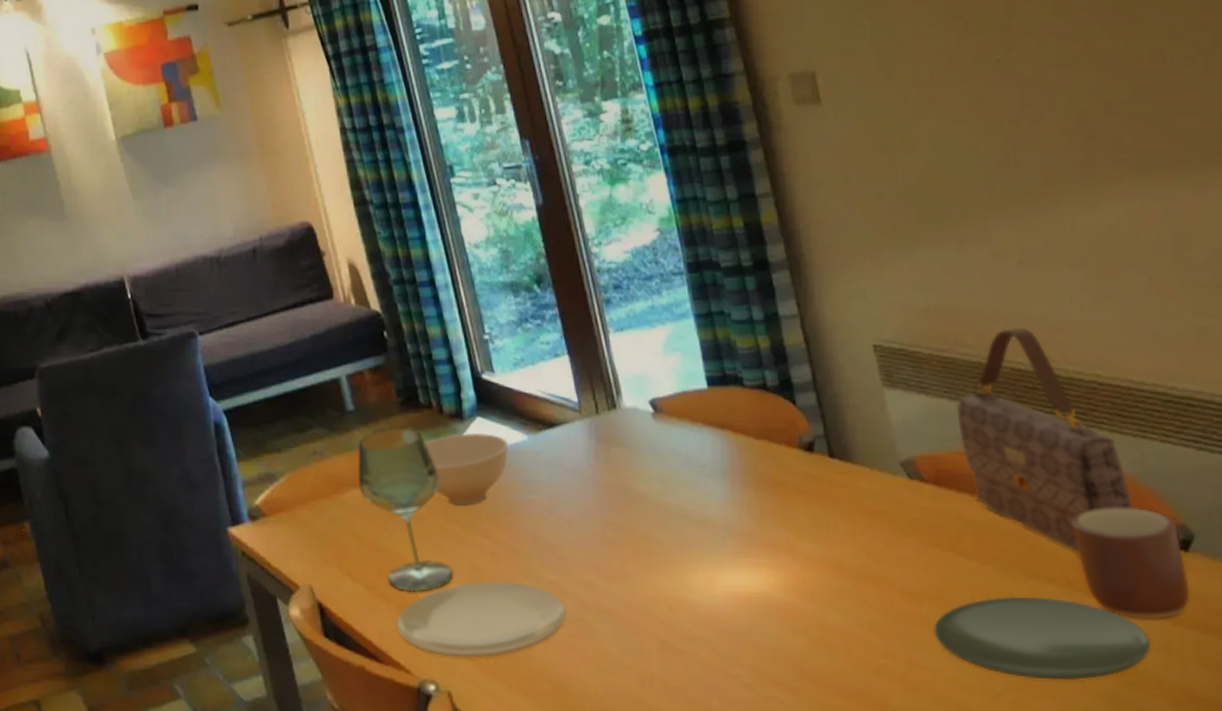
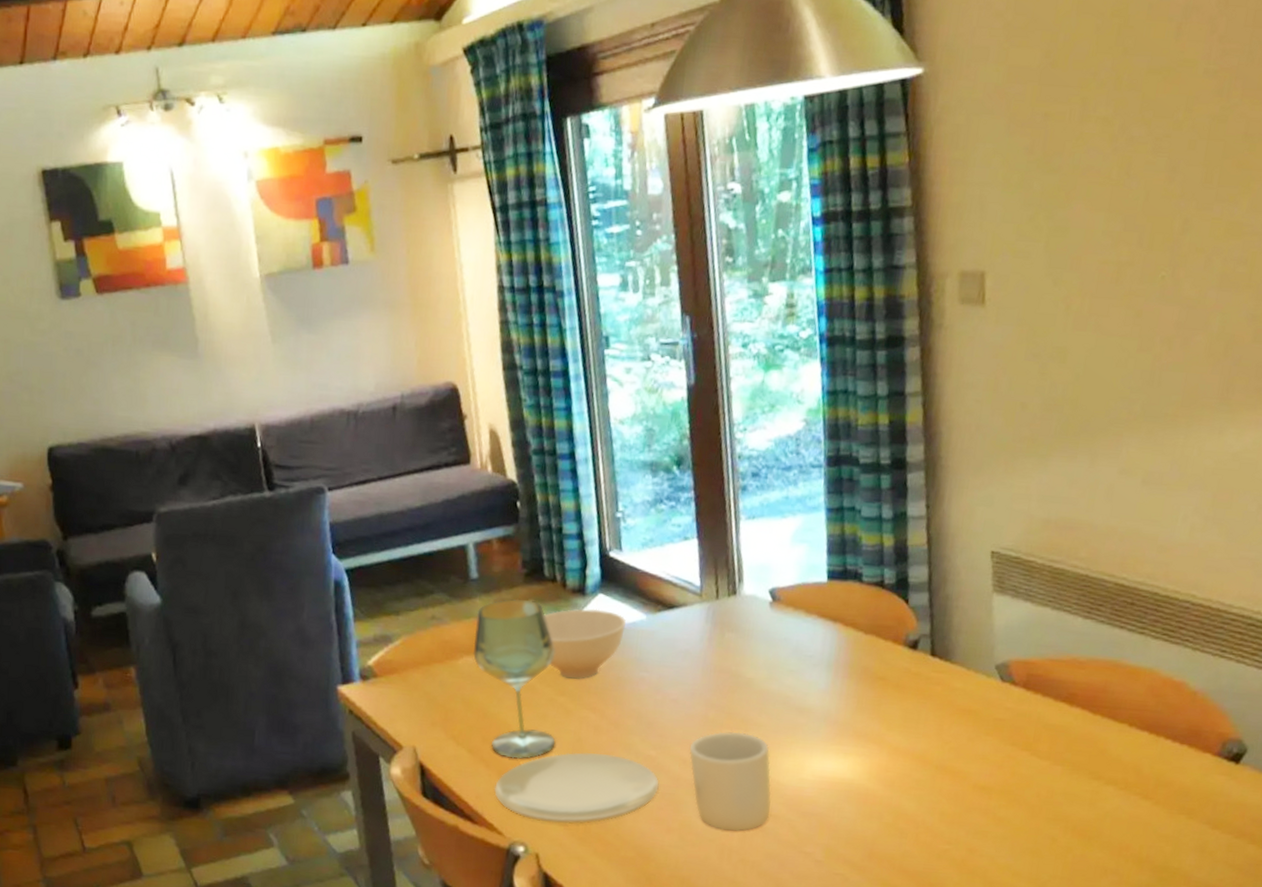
mug: none [592,550,687,656] -> present [689,731,772,831]
plate: present [934,596,1152,681] -> none [997,795,1189,874]
handbag: present [956,327,1134,554] -> none [1055,544,1200,760]
mug: present [1071,506,1190,620] -> none [1140,718,1235,823]

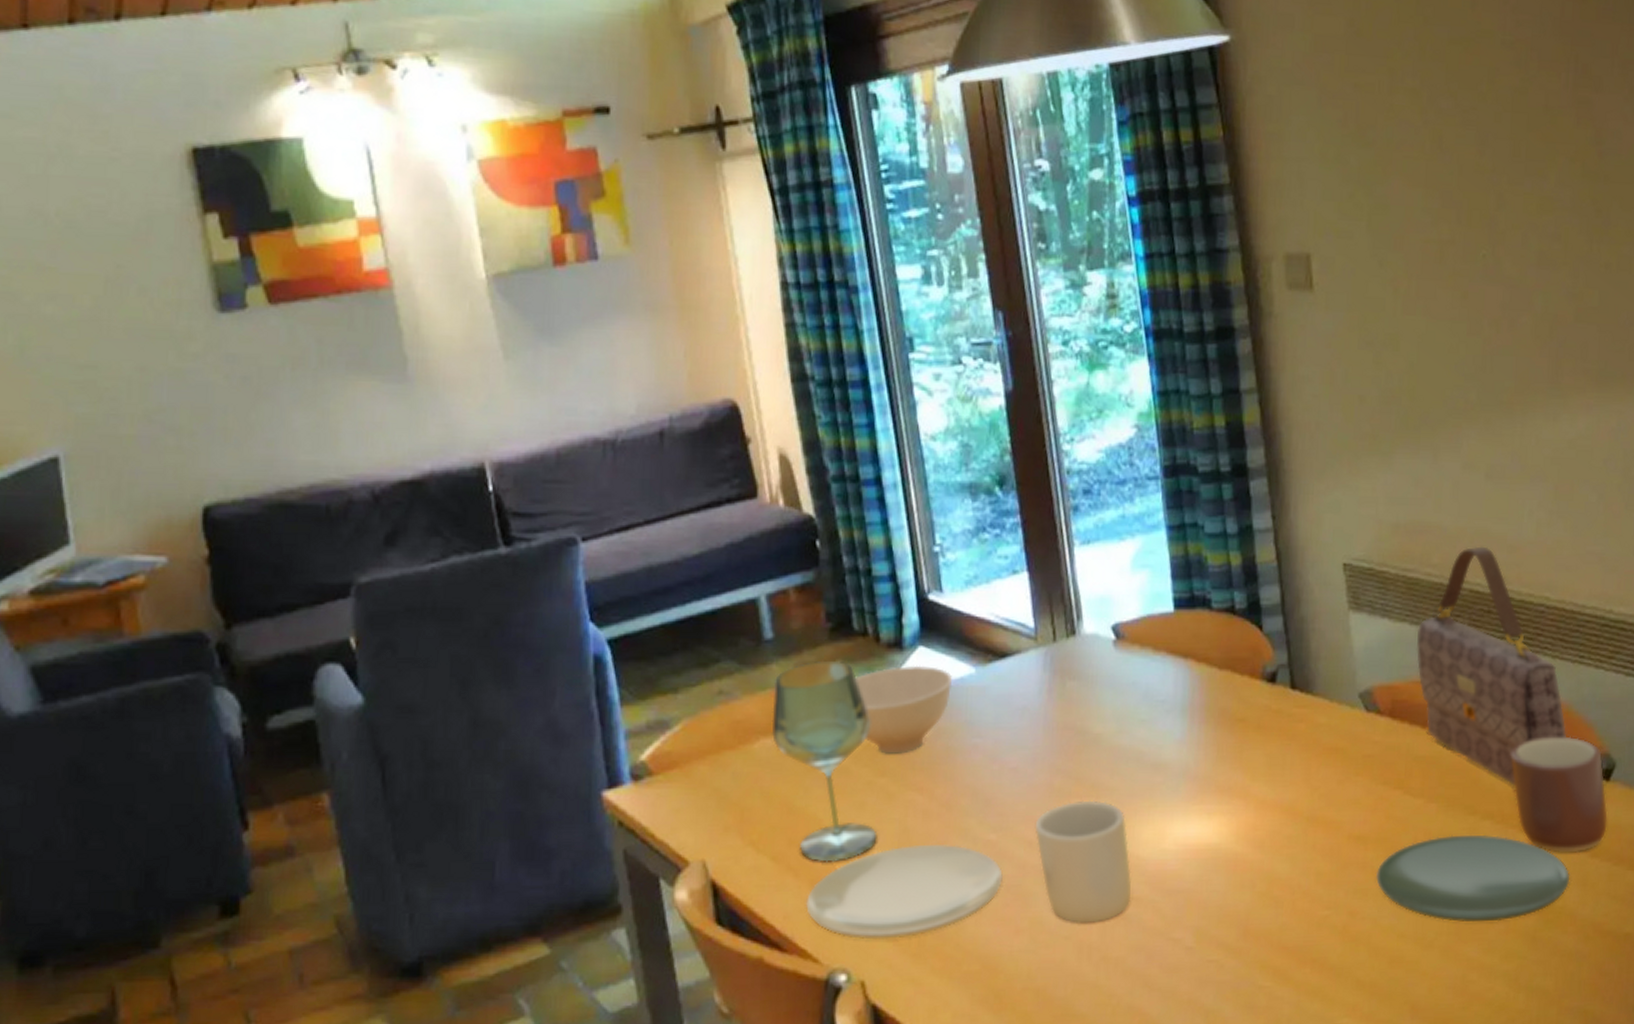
plate: none [997,795,1189,874] -> present [1376,835,1571,922]
handbag: none [1055,544,1200,760] -> present [1416,546,1567,787]
mug: none [1140,718,1235,823] -> present [1510,736,1608,853]

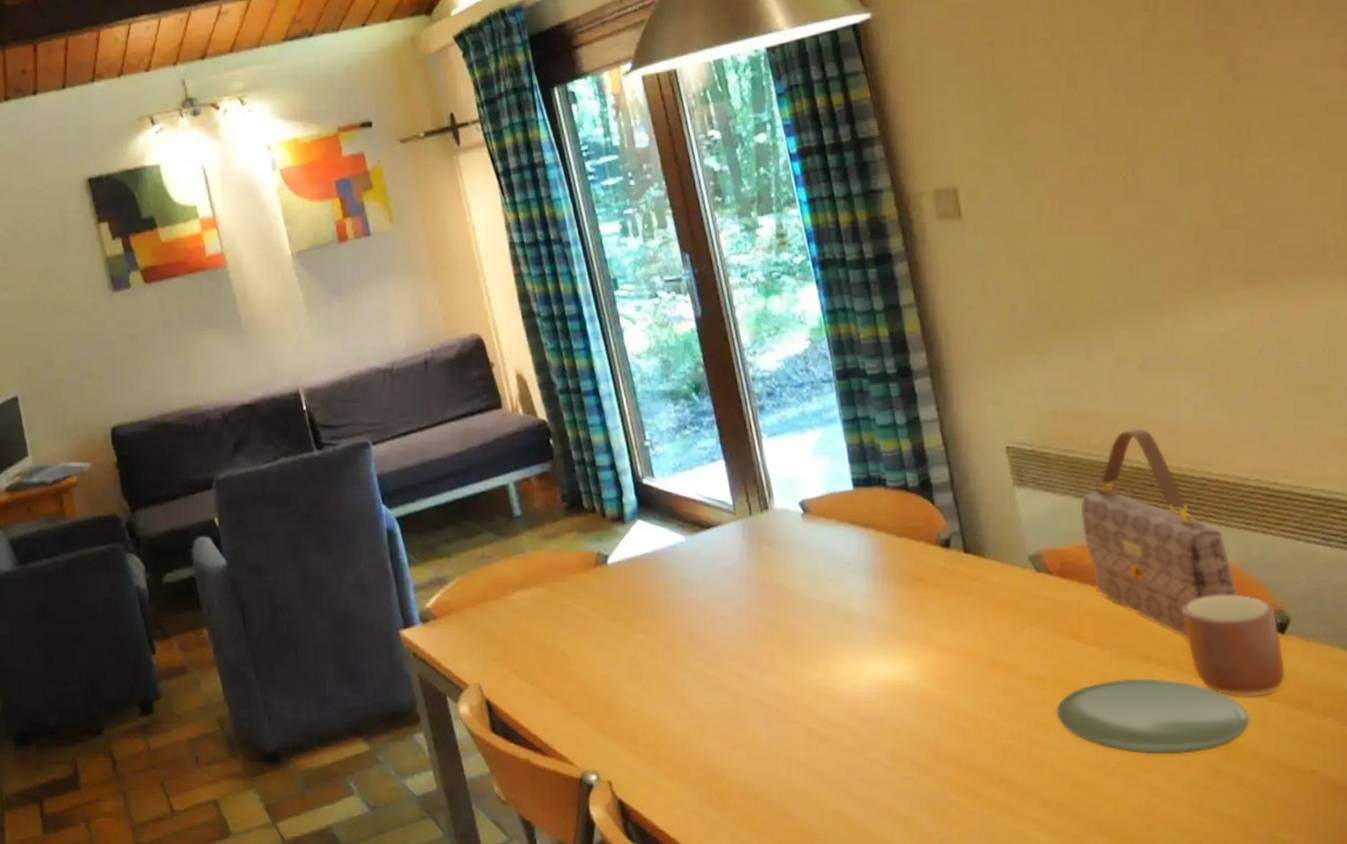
wine glass: present [771,660,877,862] -> none [524,531,614,688]
plate: present [806,845,1003,940] -> none [561,676,719,749]
bowl: present [855,665,953,754] -> none [588,535,667,604]
mug: present [1034,800,1131,923] -> none [744,643,832,742]

